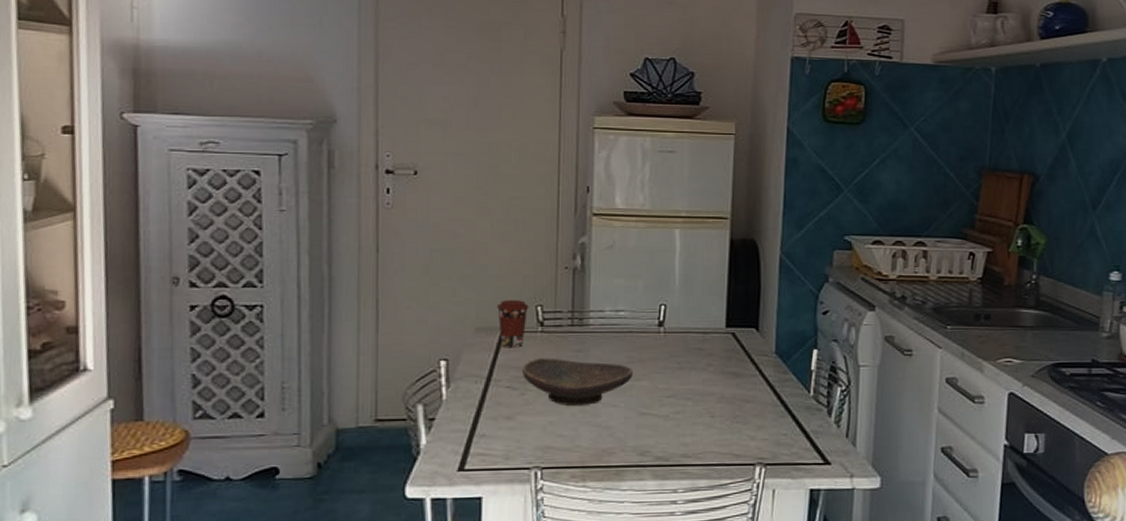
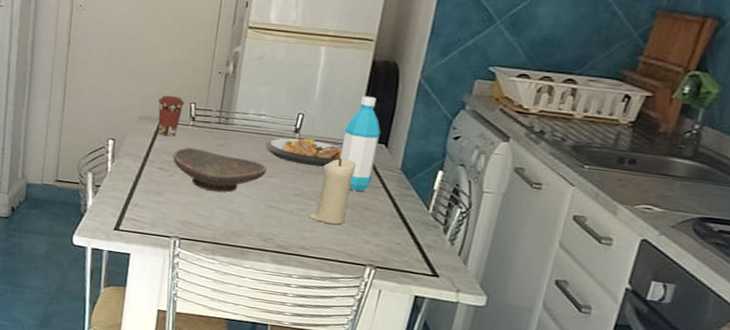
plate: none [628,330,713,361] -> present [265,138,344,167]
candle: none [686,348,730,425] -> present [308,157,357,225]
water bottle: none [710,278,750,384] -> present [339,95,381,192]

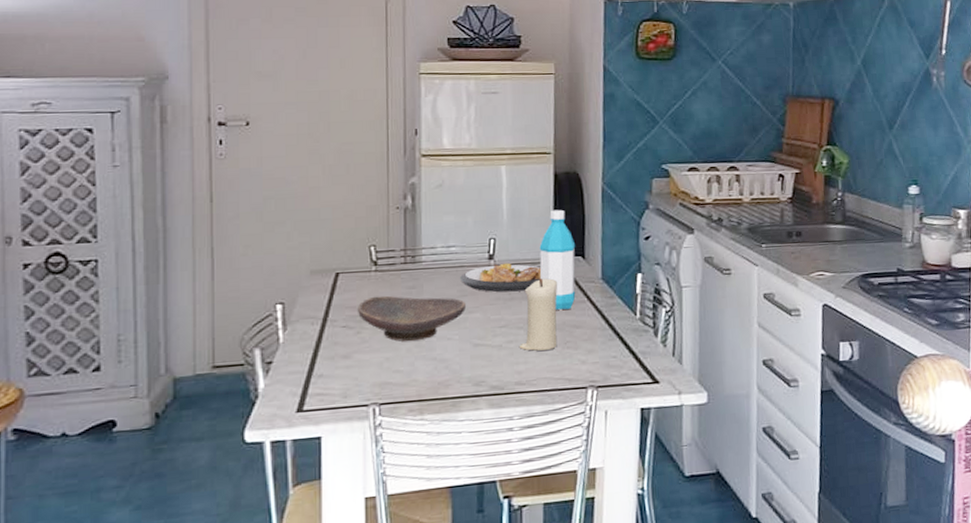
coffee cup: present [158,95,185,137] -> none [331,241,362,289]

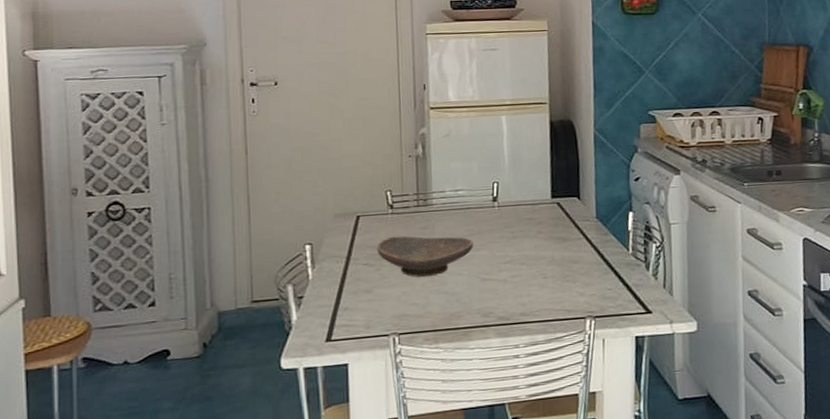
plate: present [460,262,542,293] -> none [468,204,542,231]
candle: present [519,277,558,352] -> none [522,217,557,285]
water bottle: present [539,209,576,310] -> none [538,154,573,247]

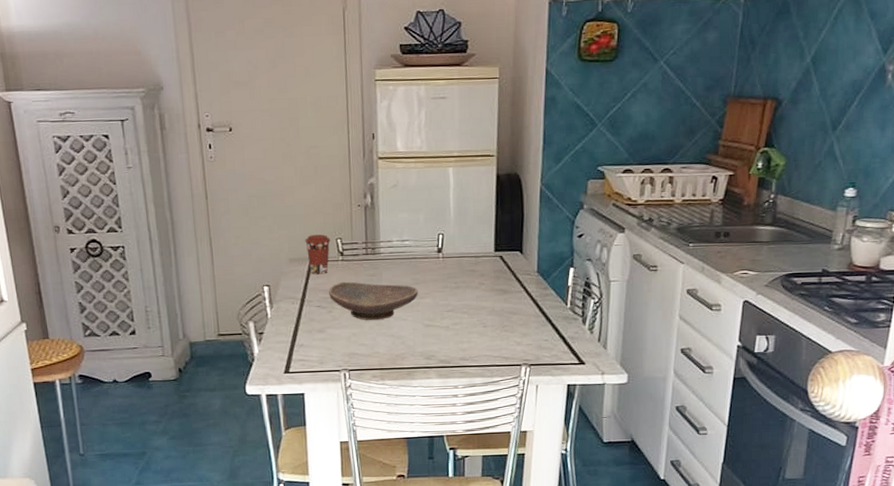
coffee cup: none [352,187,380,230] -> present [305,234,331,275]

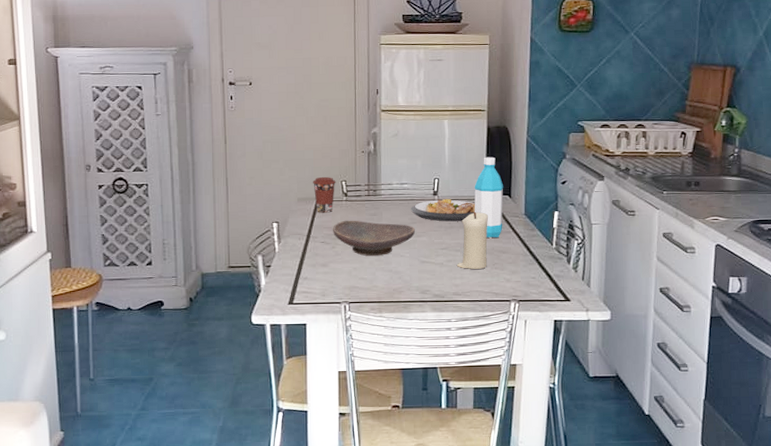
plate: none [413,255,484,282] -> present [411,198,476,222]
candle: none [463,269,498,333] -> present [456,211,489,270]
water bottle: none [482,208,515,299] -> present [474,157,504,238]

